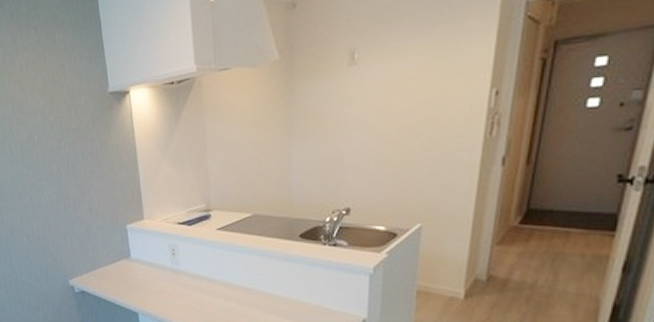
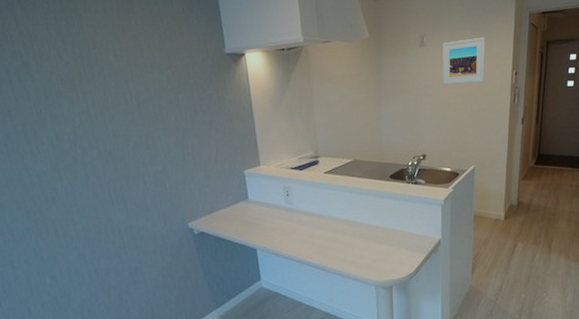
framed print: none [380,44,449,115] -> present [442,37,485,85]

